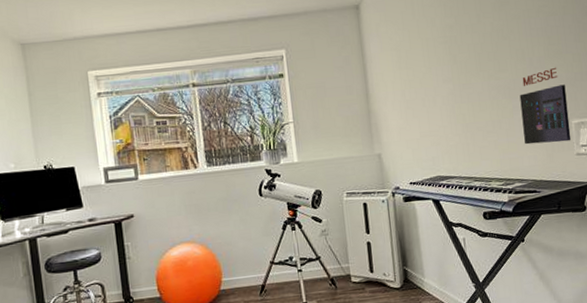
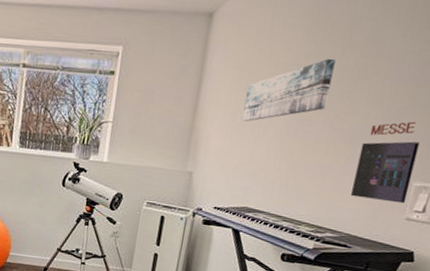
wall art: none [408,27,480,96] -> present [242,59,336,122]

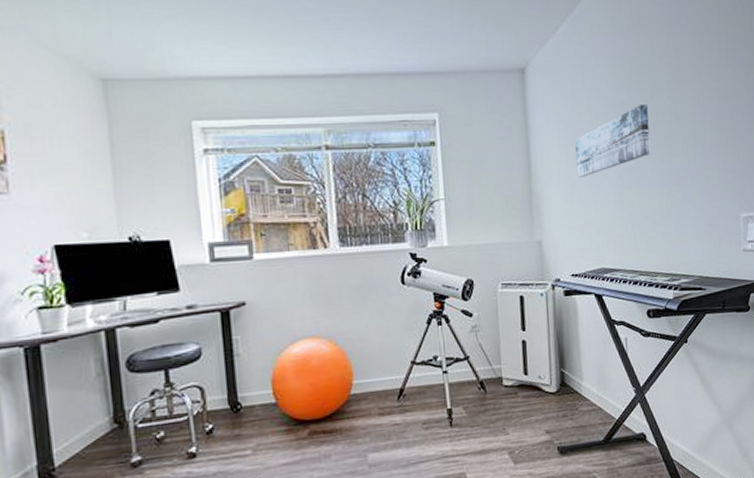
album cover: present [351,121,420,204] -> none [690,155,739,238]

